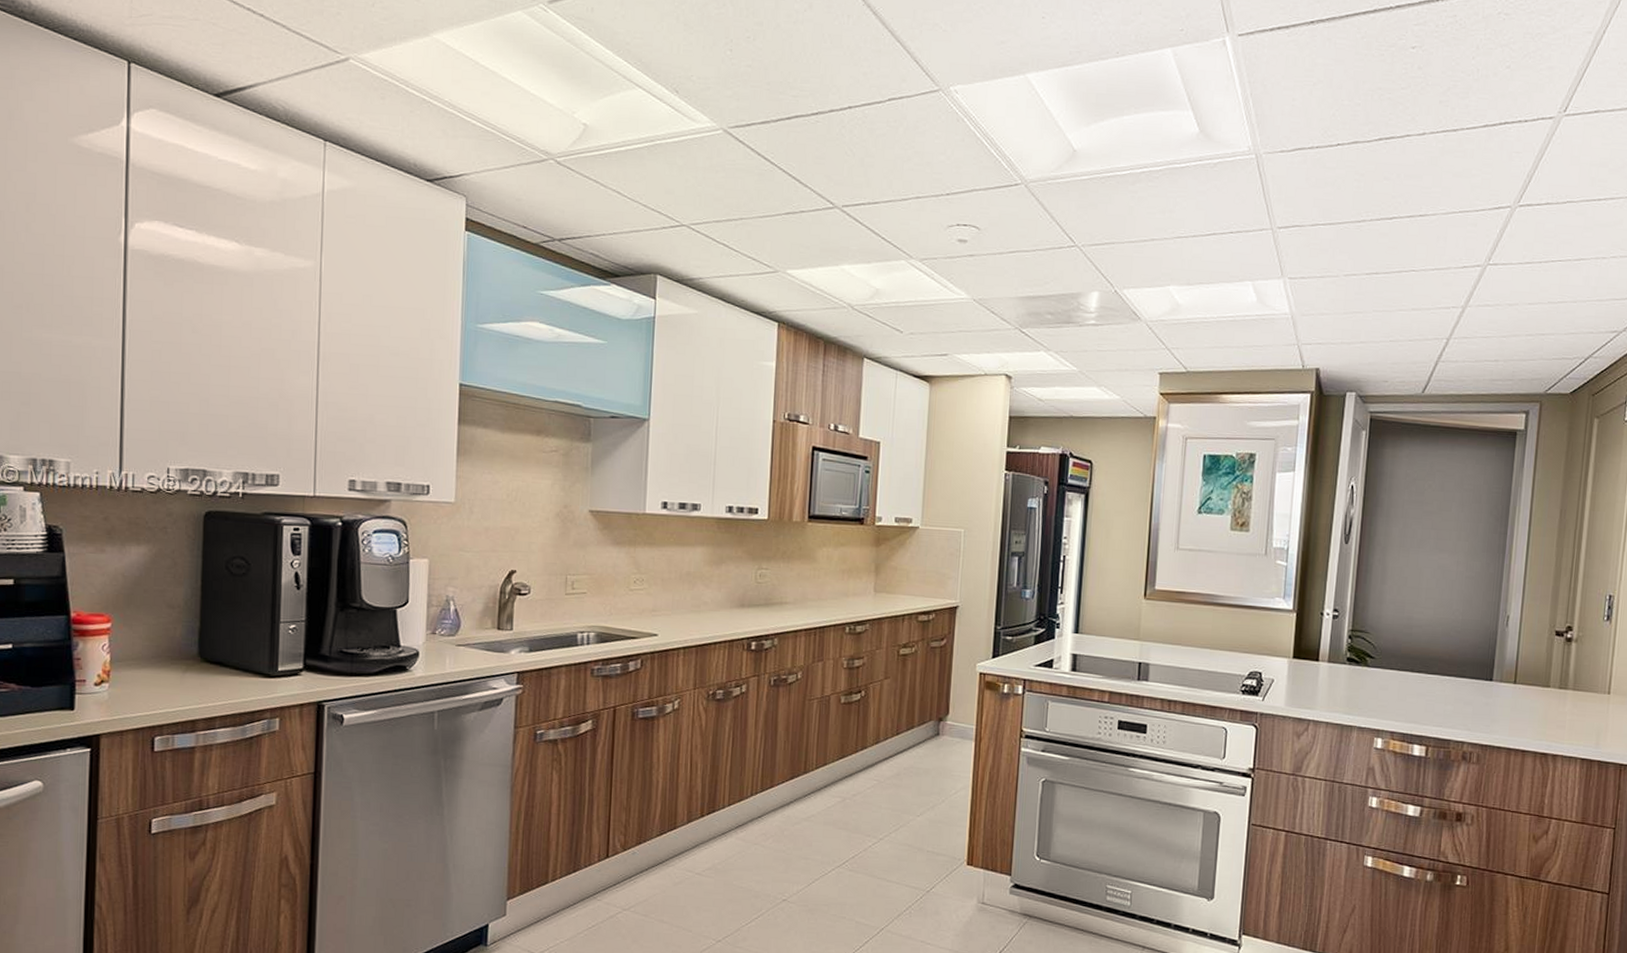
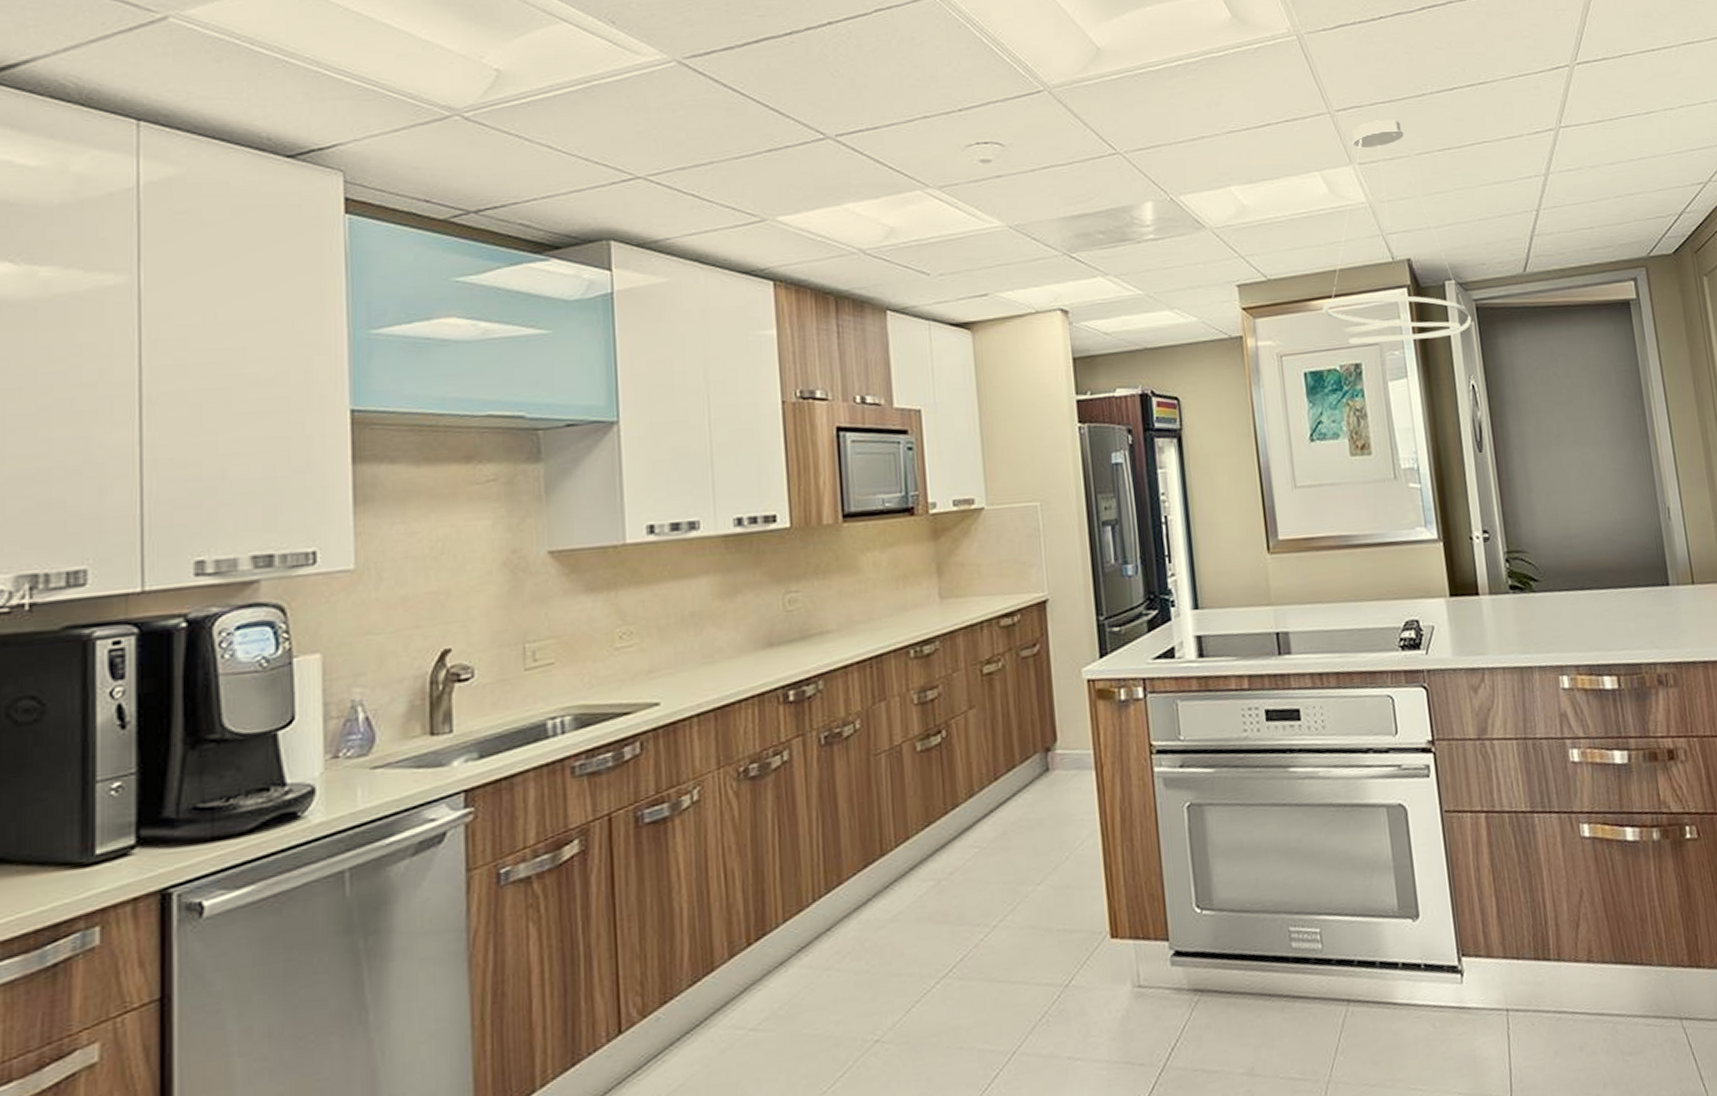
pendant light: none [1230,240,1364,441] -> present [1322,120,1472,345]

